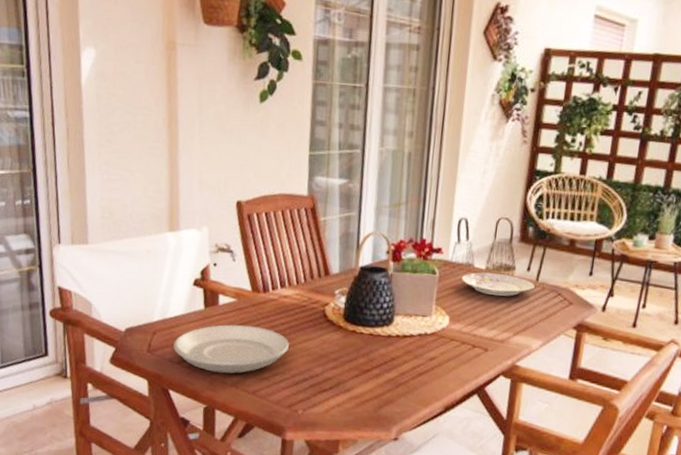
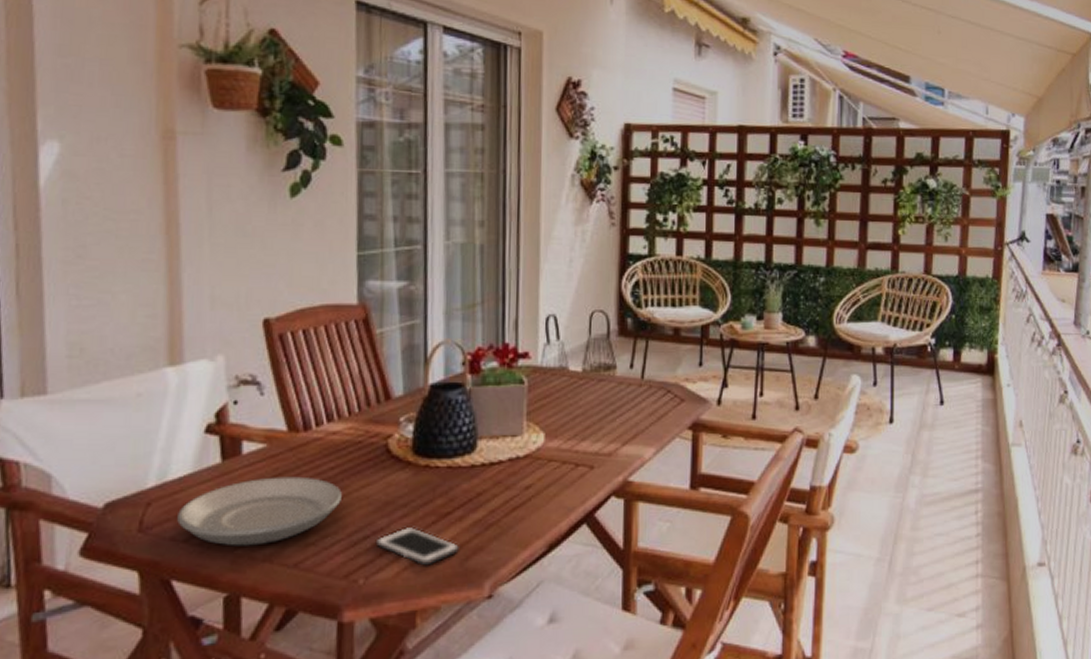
cell phone: none [312,376,376,408] -> present [375,527,461,566]
plate: present [461,272,535,297] -> none [554,375,641,402]

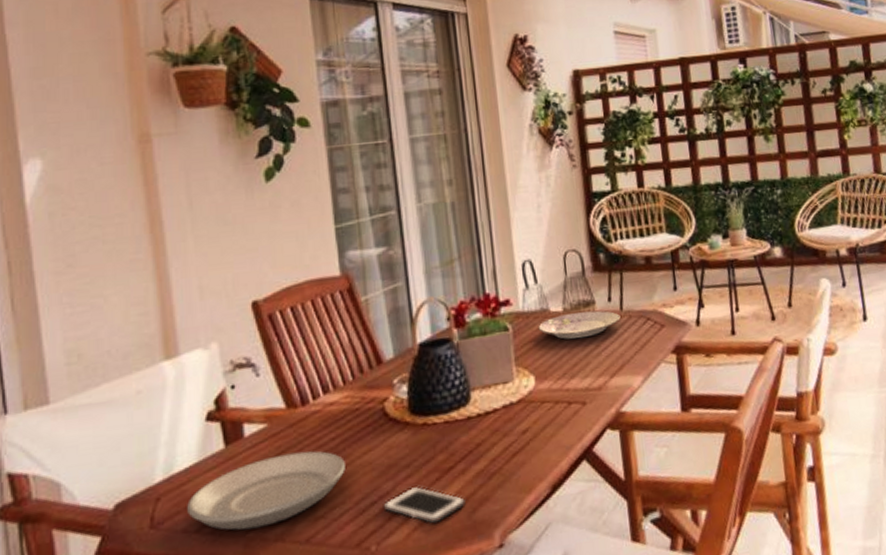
plate: none [554,375,641,402] -> present [538,310,621,340]

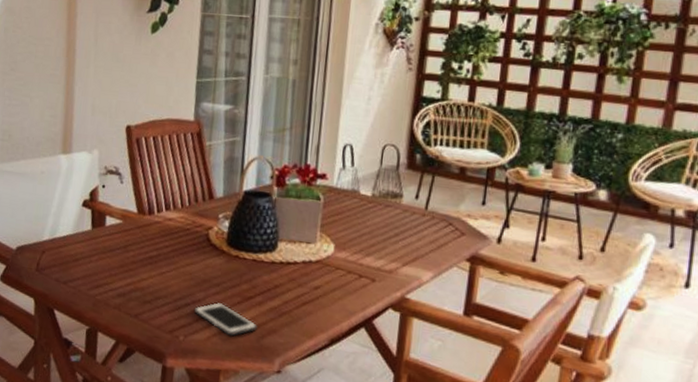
plate: present [187,451,345,530] -> none [60,245,172,296]
plate: present [538,310,621,340] -> none [346,199,424,225]

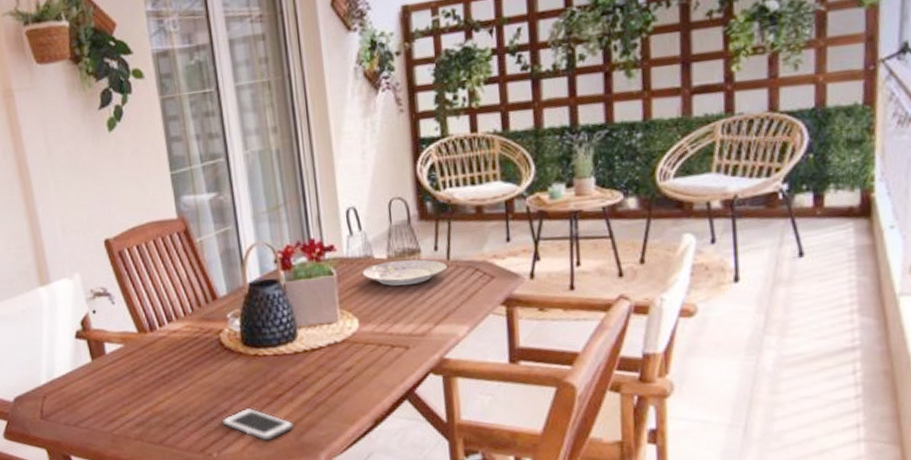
plate: none [346,199,424,225] -> present [361,259,447,286]

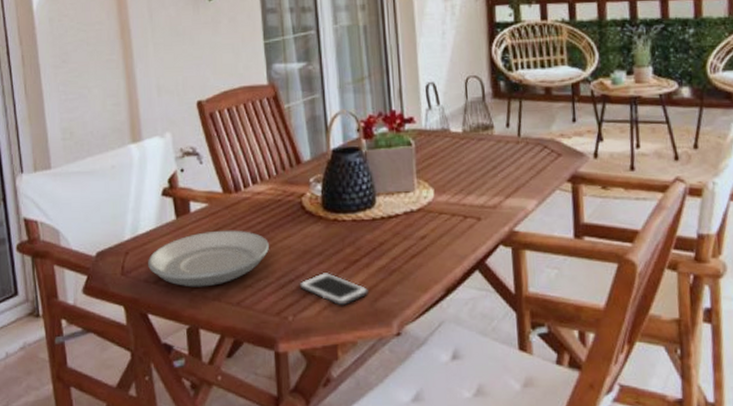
plate: none [66,369,189,428] -> present [148,230,269,287]
plate: present [361,259,447,286] -> none [438,134,518,159]

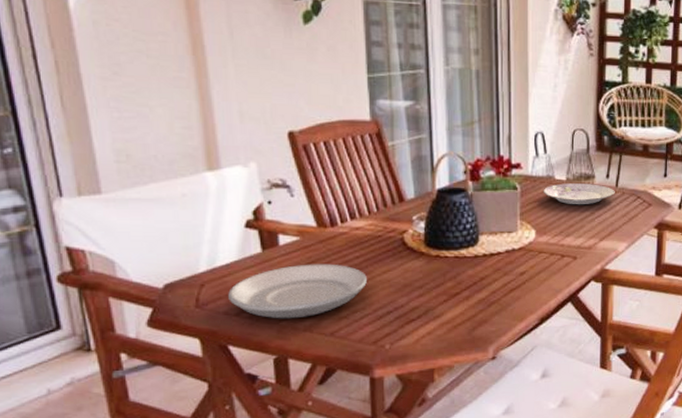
cell phone: present [299,273,370,306] -> none [397,304,468,335]
plate: none [438,134,518,159] -> present [543,183,615,205]

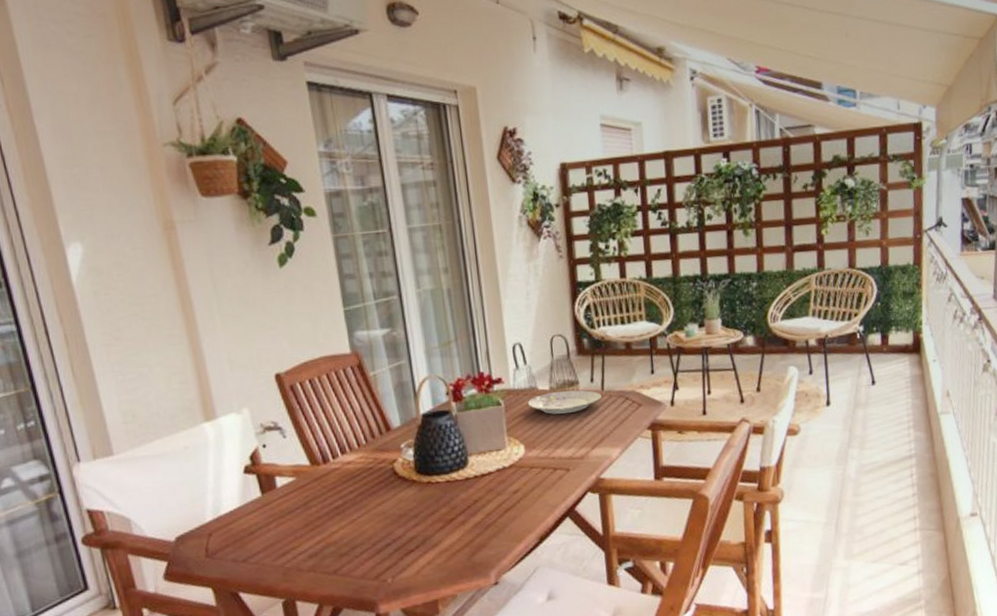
plate: present [228,264,367,319] -> none [234,501,363,562]

